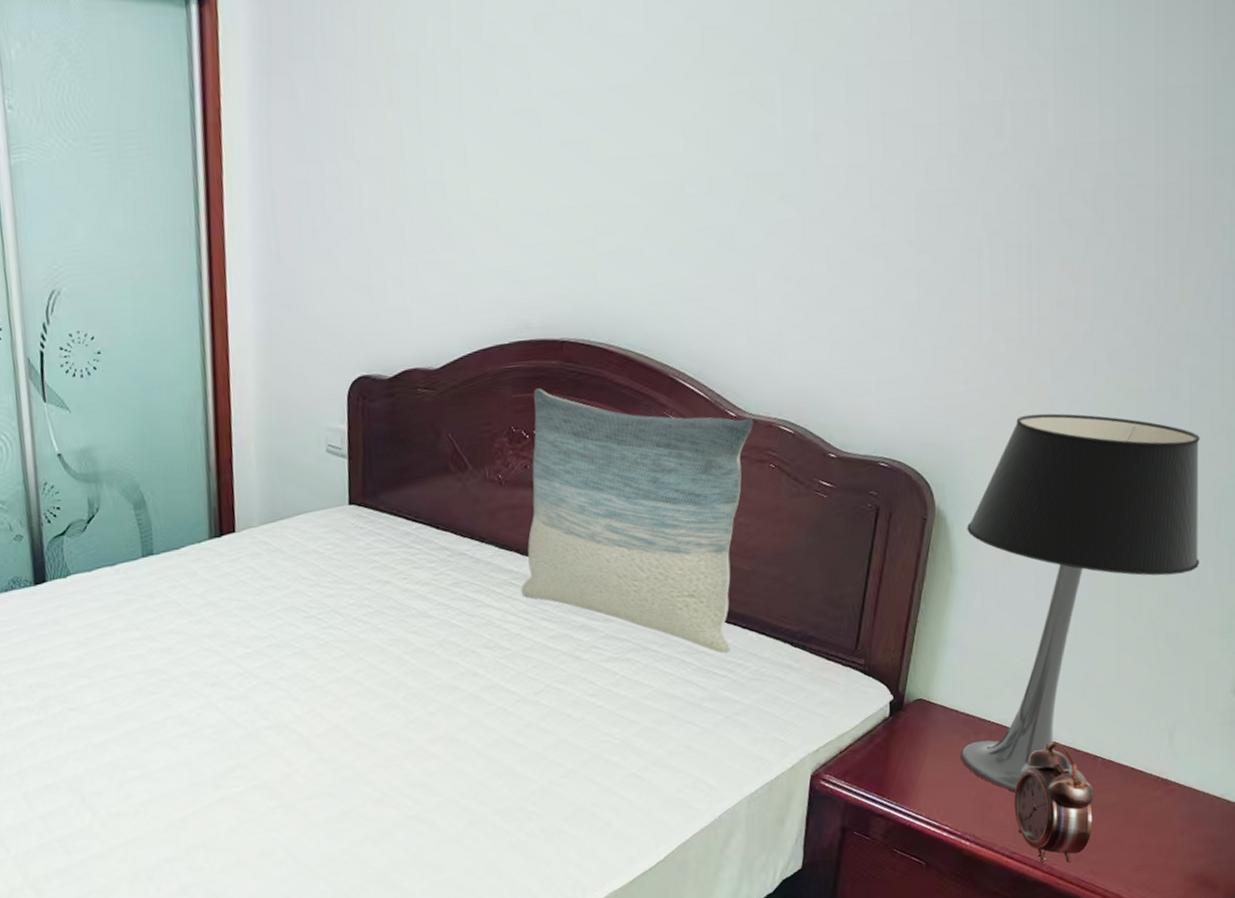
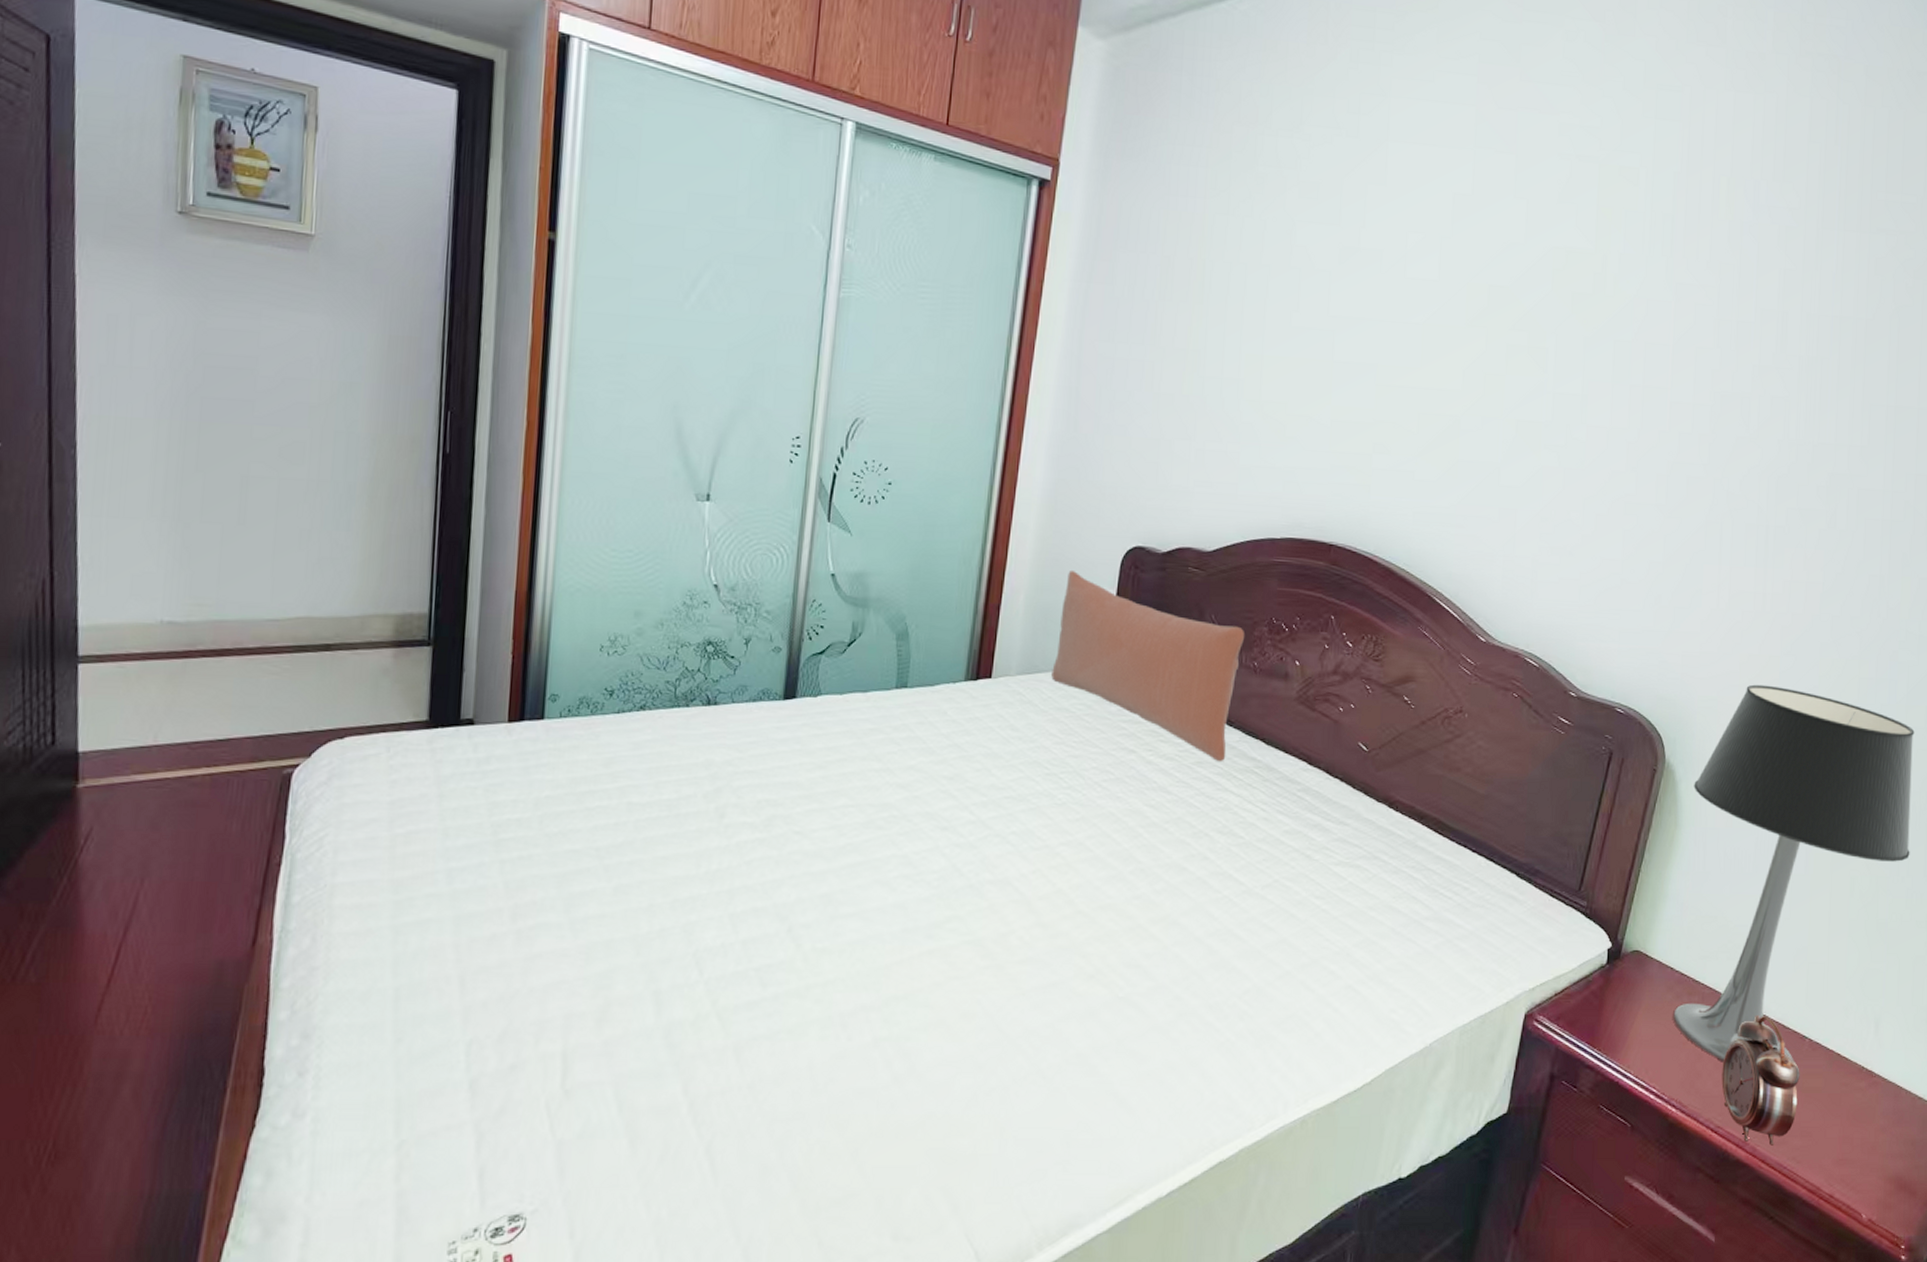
pillow: none [294,410,486,580] -> present [1051,569,1245,762]
pillow: present [521,388,754,654] -> none [1261,585,1502,875]

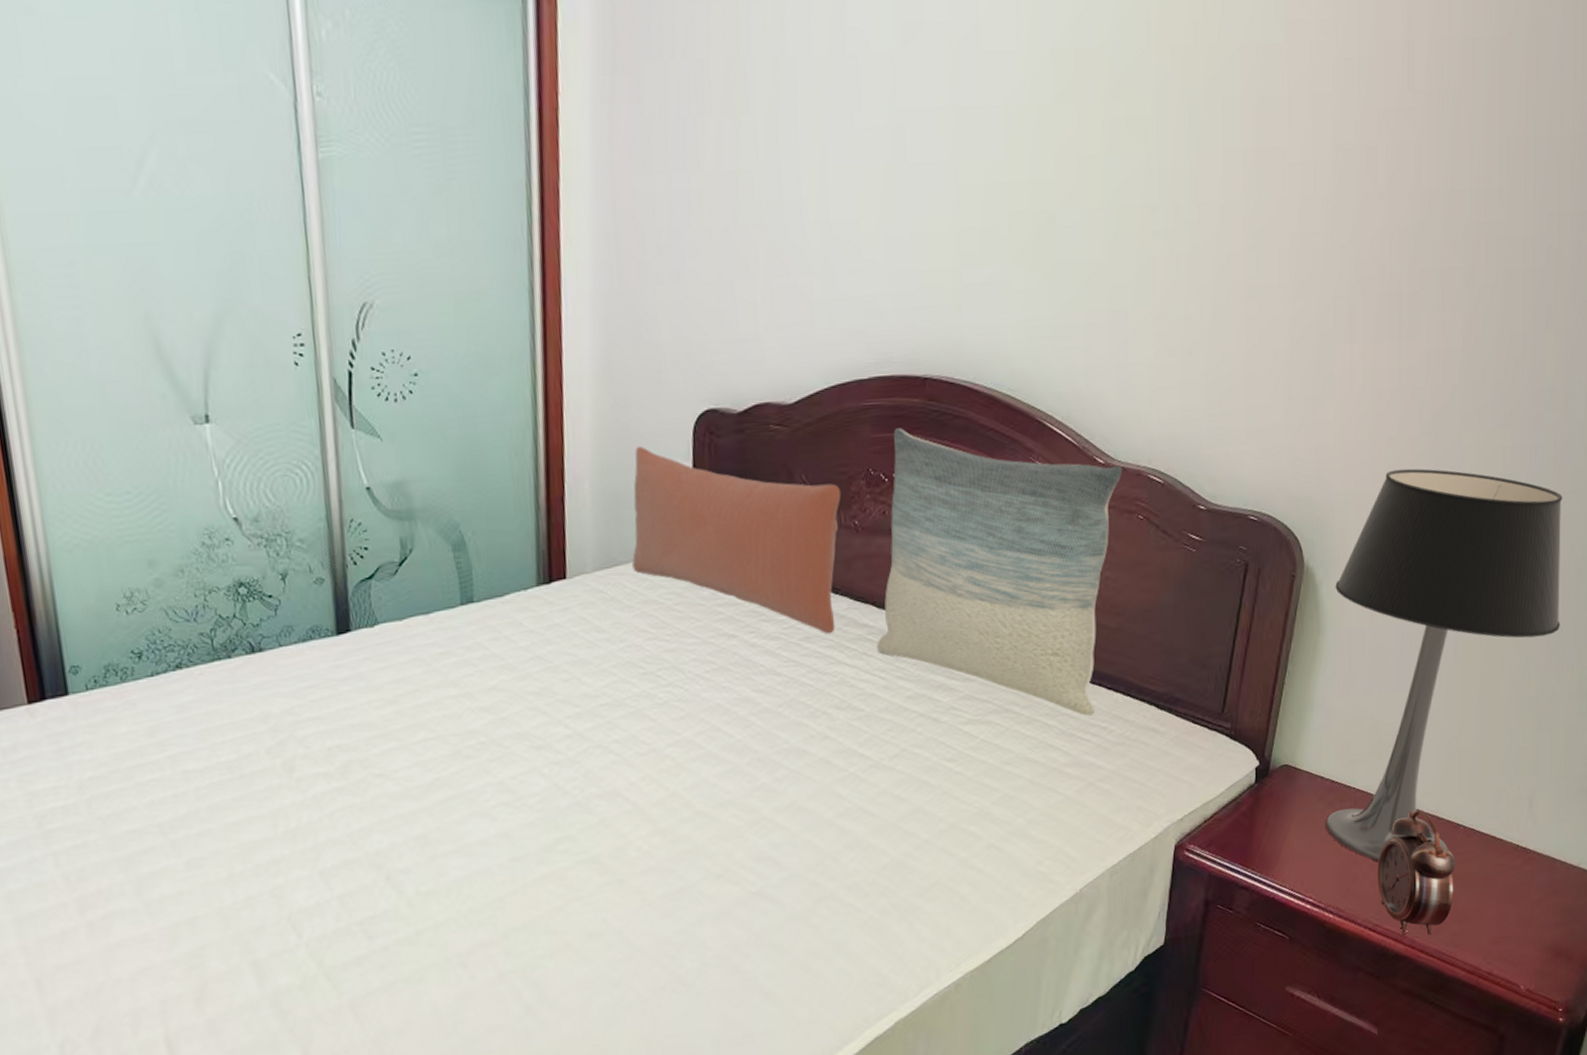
pillow: none [1261,585,1502,875] -> present [876,428,1123,716]

